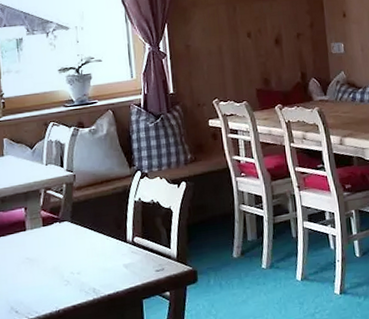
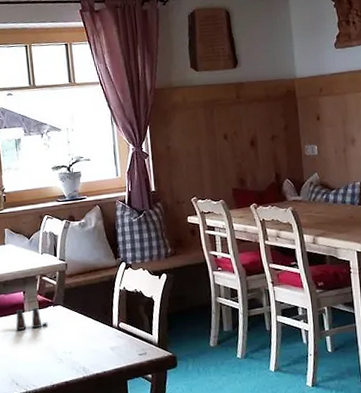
salt shaker: none [15,224,53,252] -> present [15,307,48,331]

